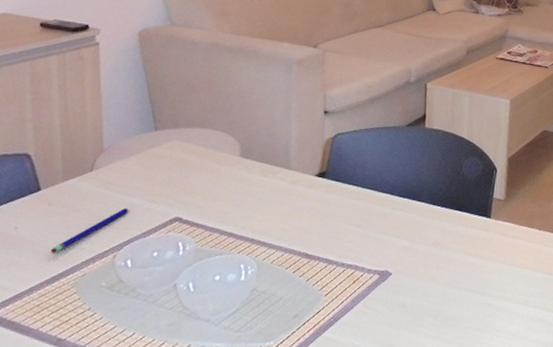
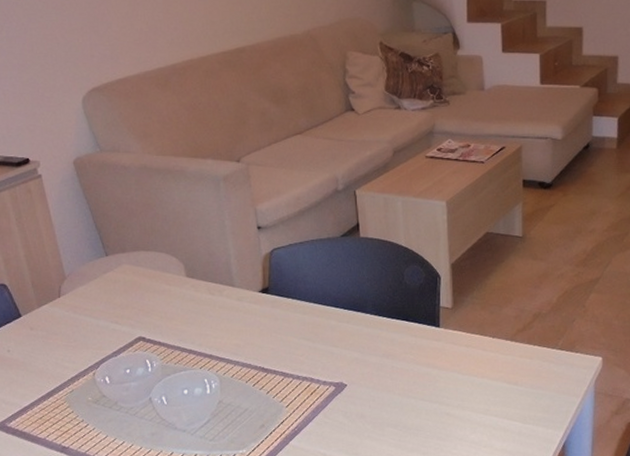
pen: present [50,208,129,253] -> none [40,330,98,373]

